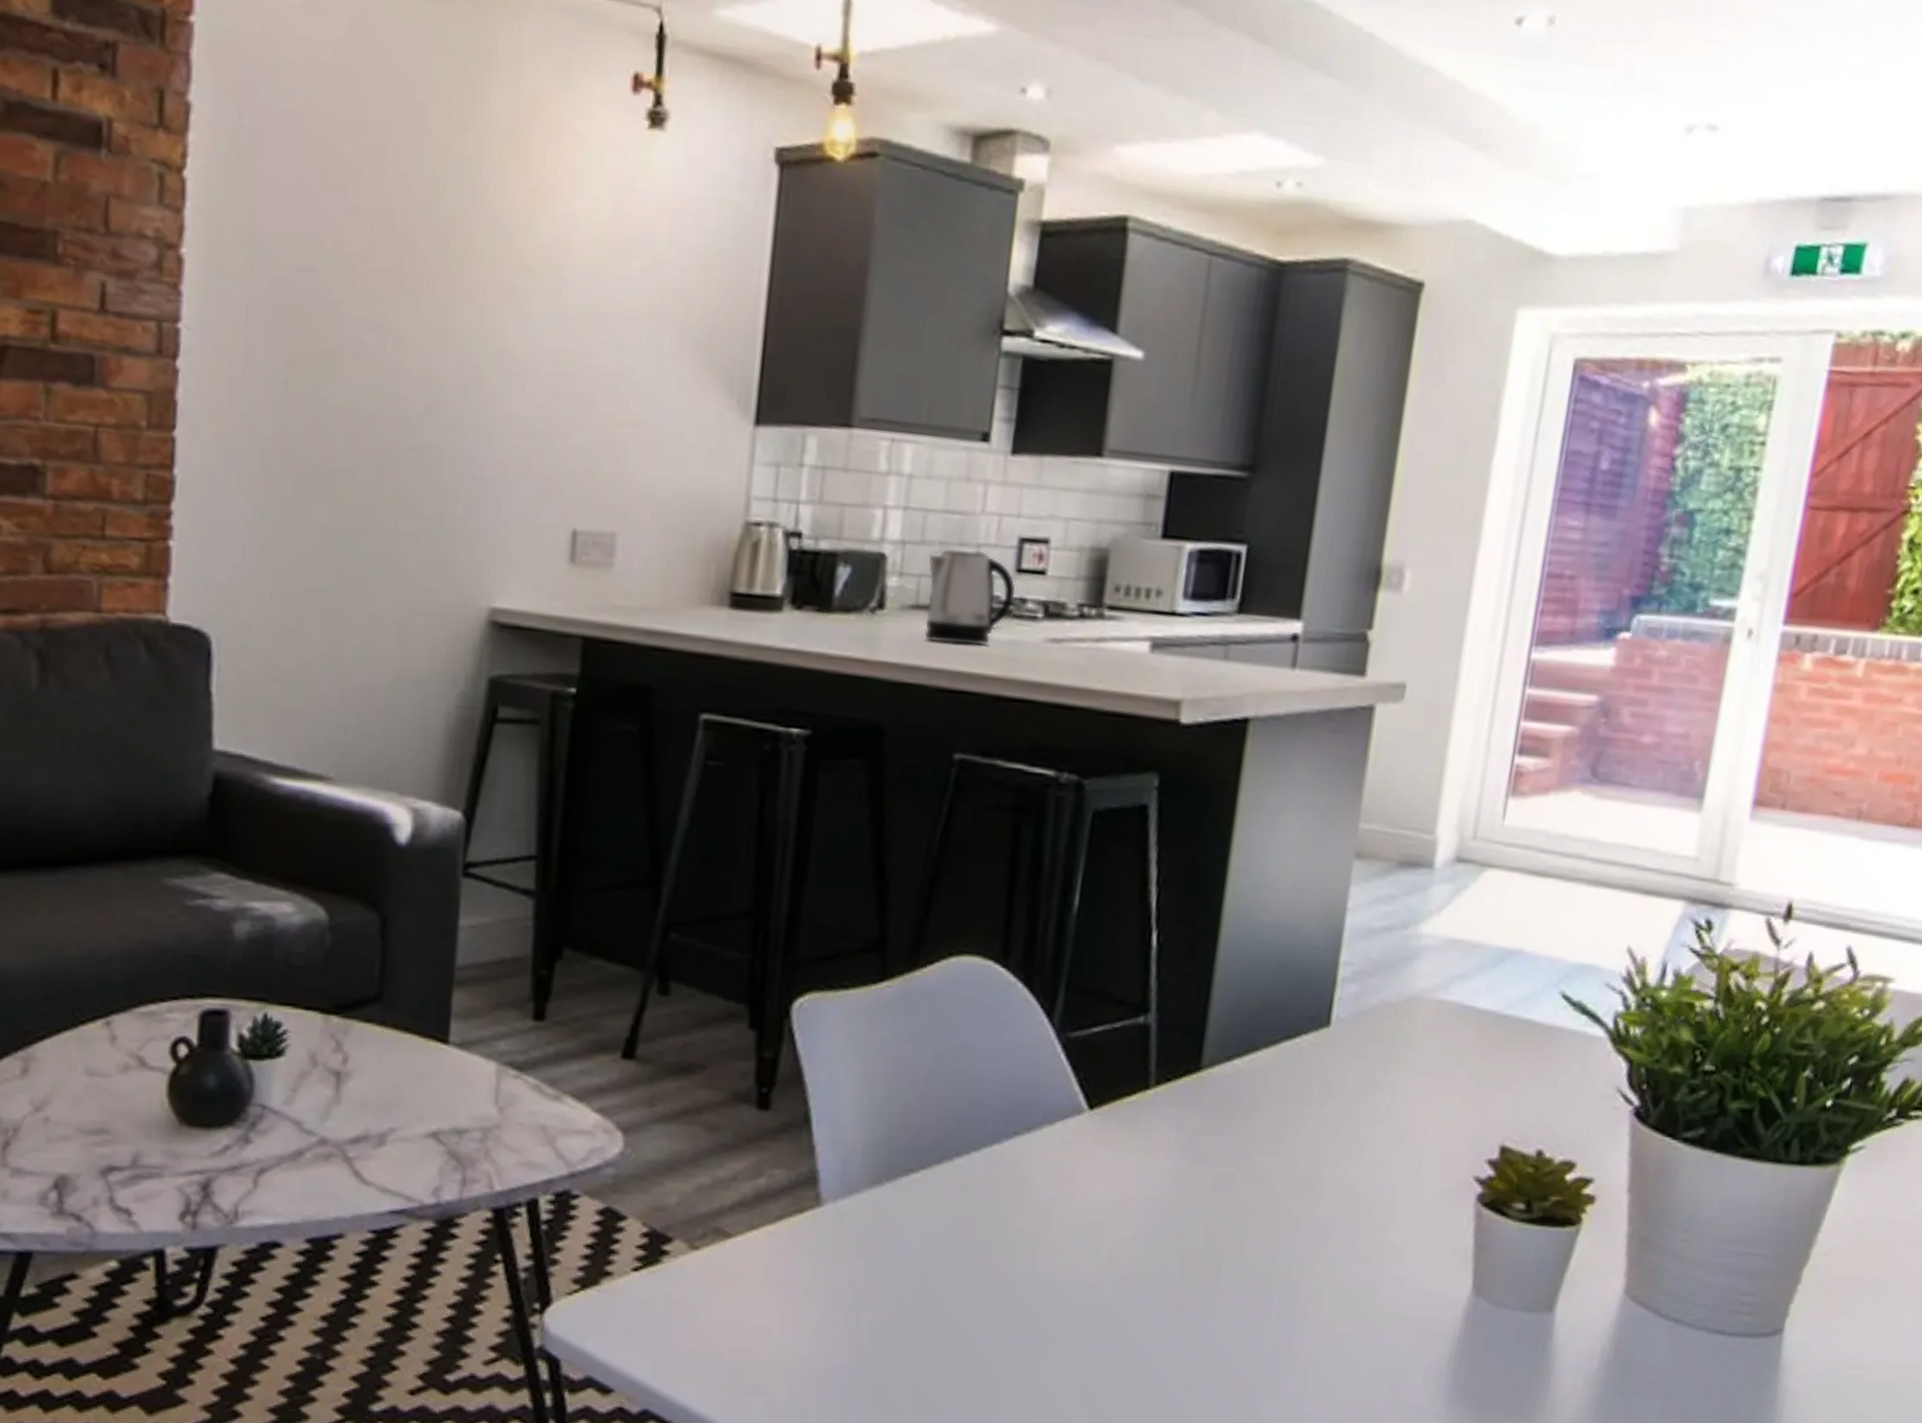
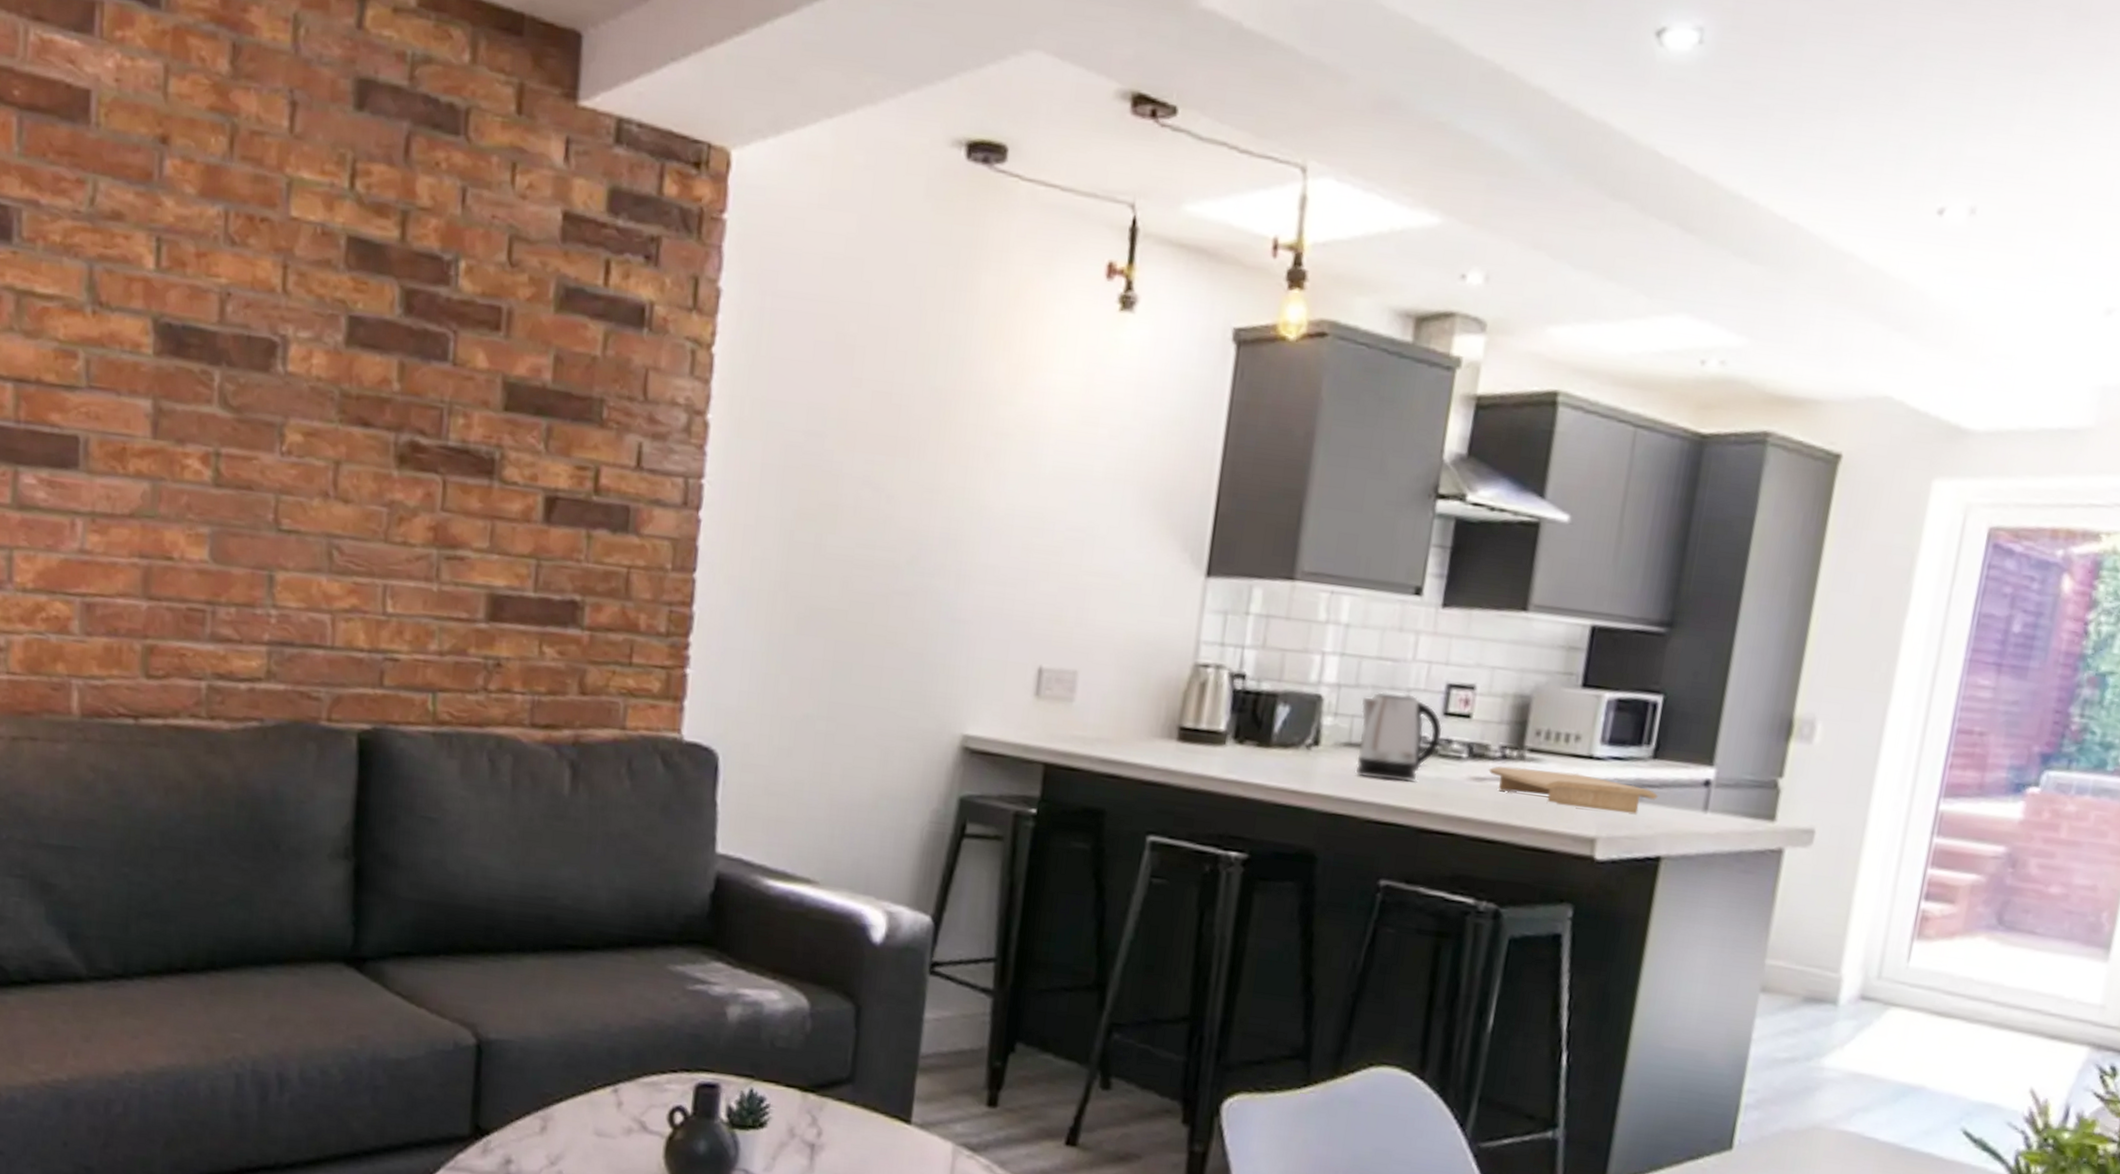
cutting board: none [1066,625,1244,674] -> present [1489,766,1658,815]

